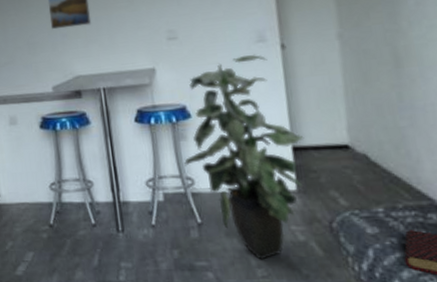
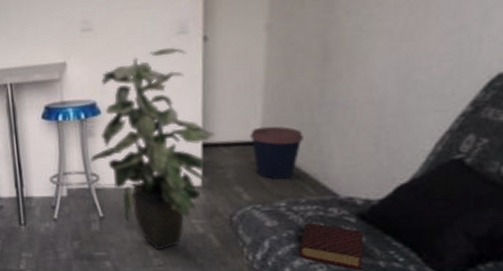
coffee cup: none [337,129,390,184] -> present [250,126,303,179]

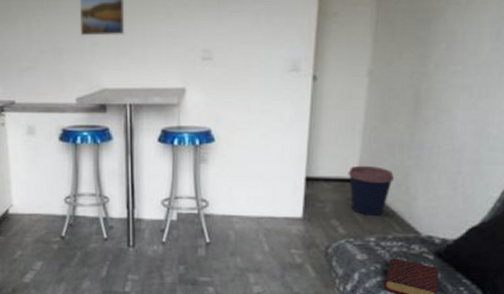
indoor plant: present [90,46,216,250] -> none [201,83,318,278]

